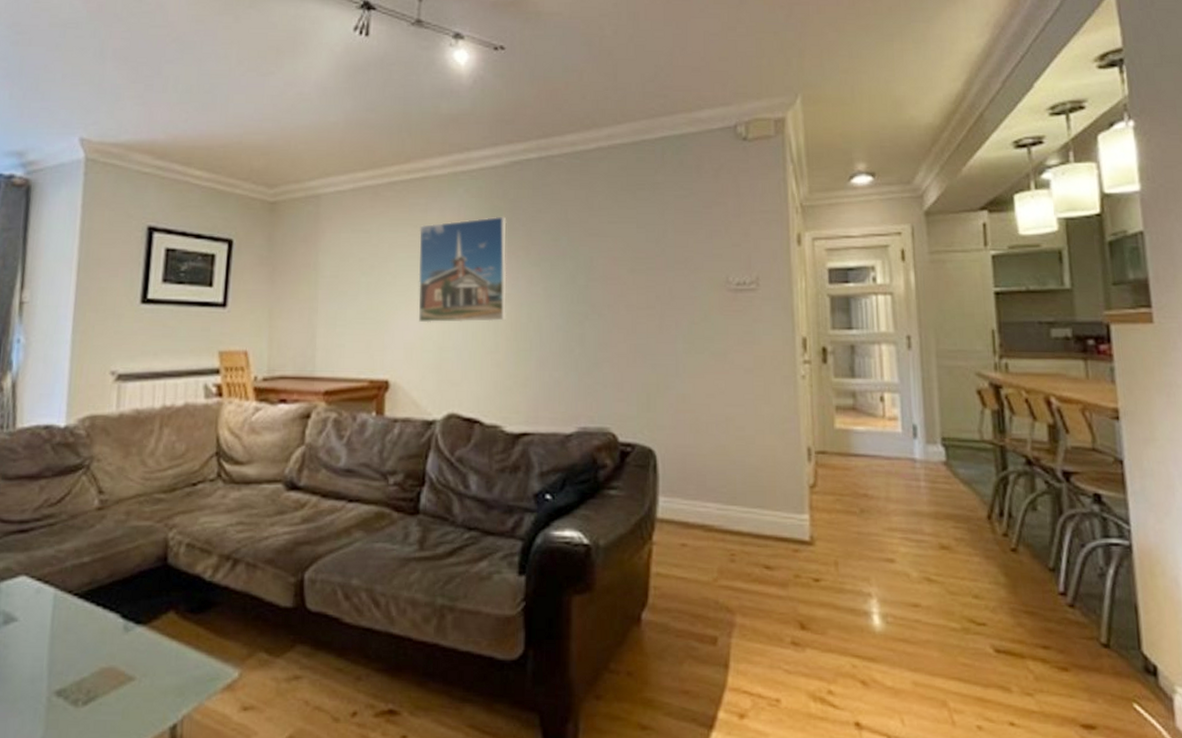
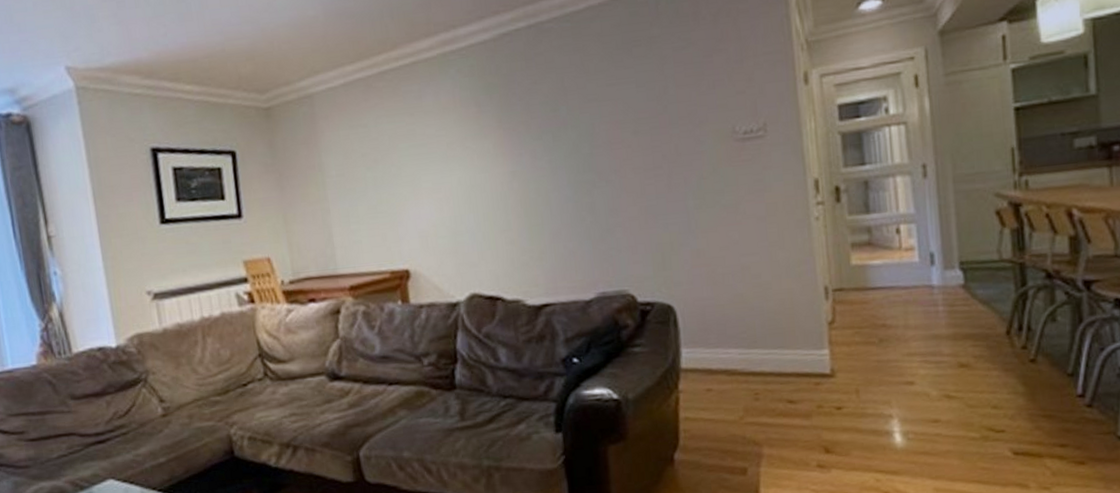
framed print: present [418,216,507,323] -> none [417,92,515,210]

